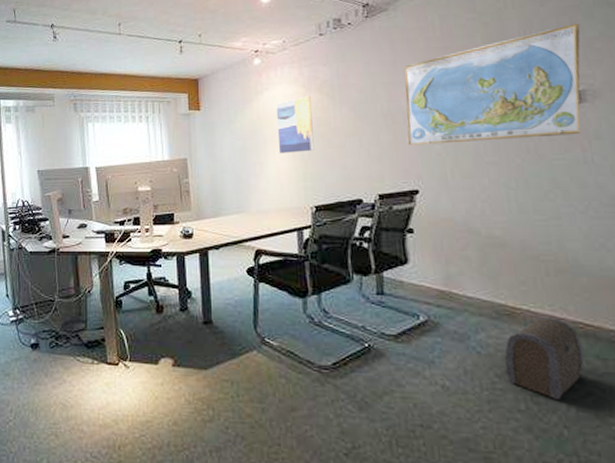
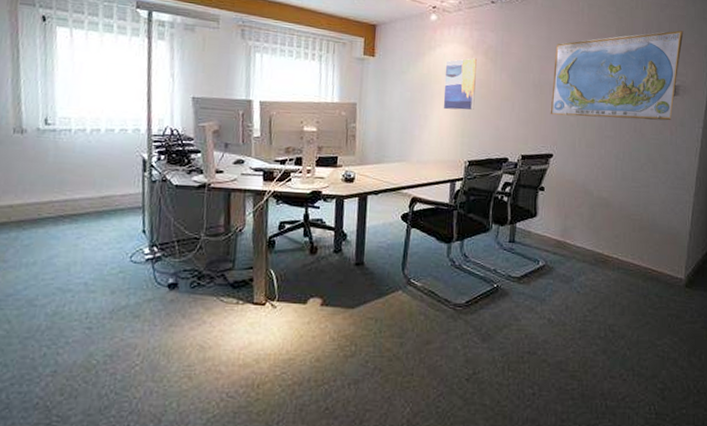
treasure chest: present [504,316,584,401] -> none [595,263,648,329]

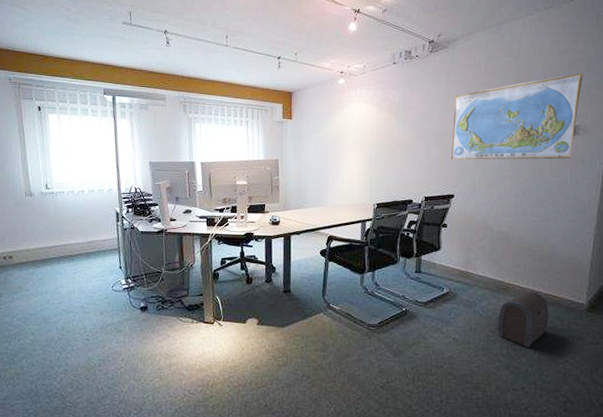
wall art: present [444,58,477,110] -> none [353,114,381,160]
treasure chest: none [595,263,648,329] -> present [497,290,549,348]

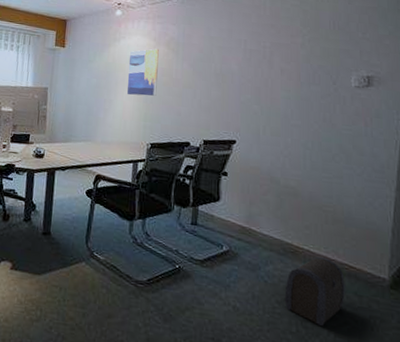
wall art: none [353,114,381,160] -> present [127,48,159,96]
world map: present [450,72,583,160] -> none [232,21,376,112]

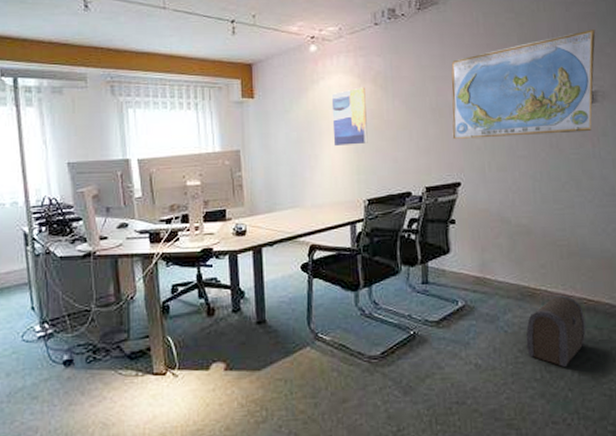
world map: none [232,21,376,112] -> present [451,28,596,139]

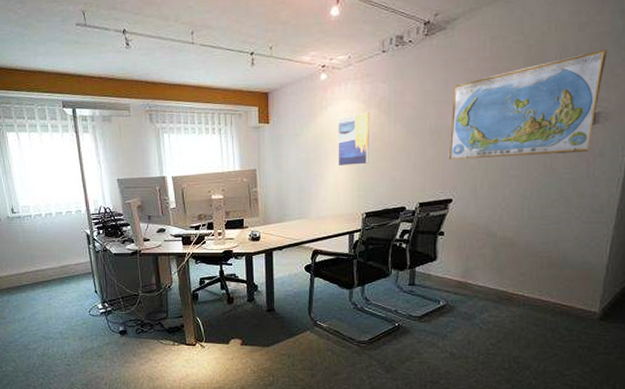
treasure chest: present [526,295,586,368] -> none [498,299,556,361]

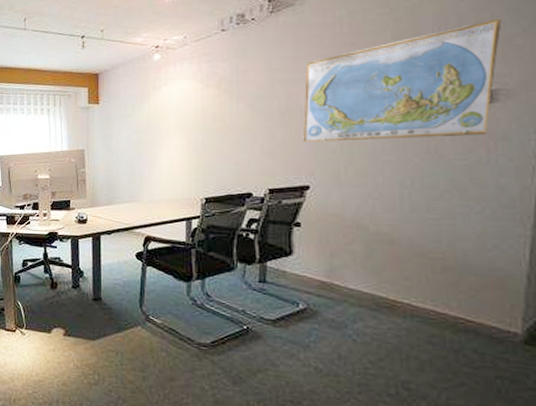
wall art: present [338,112,369,165] -> none [173,92,208,147]

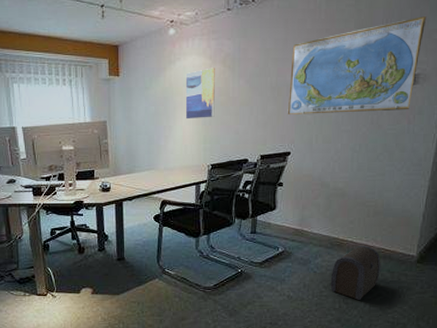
wall art: none [173,92,208,147] -> present [185,67,215,118]
treasure chest: none [379,310,460,389] -> present [330,245,380,301]

